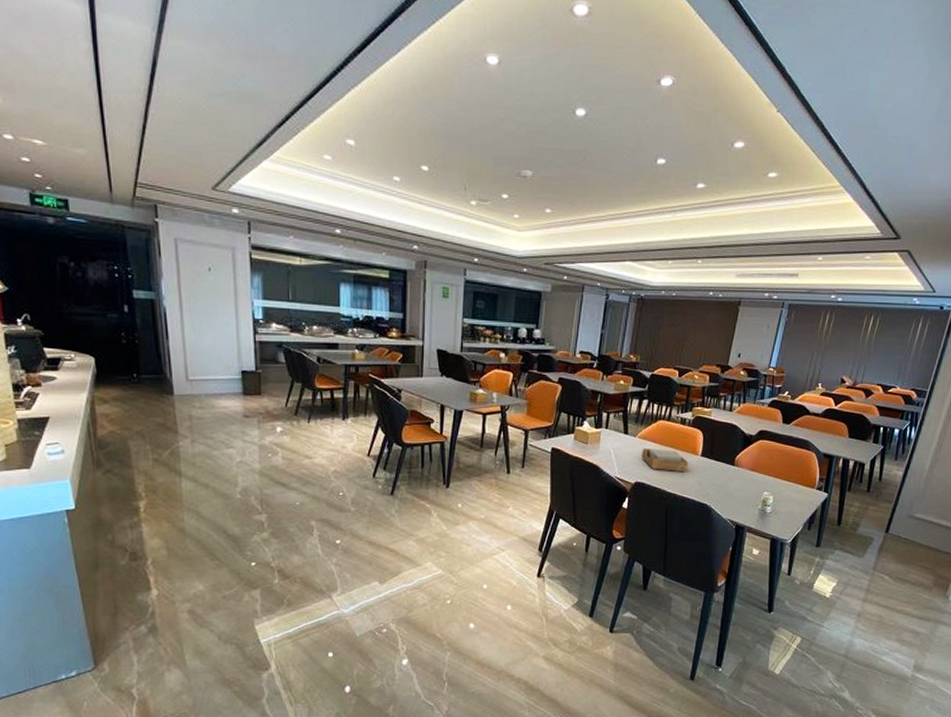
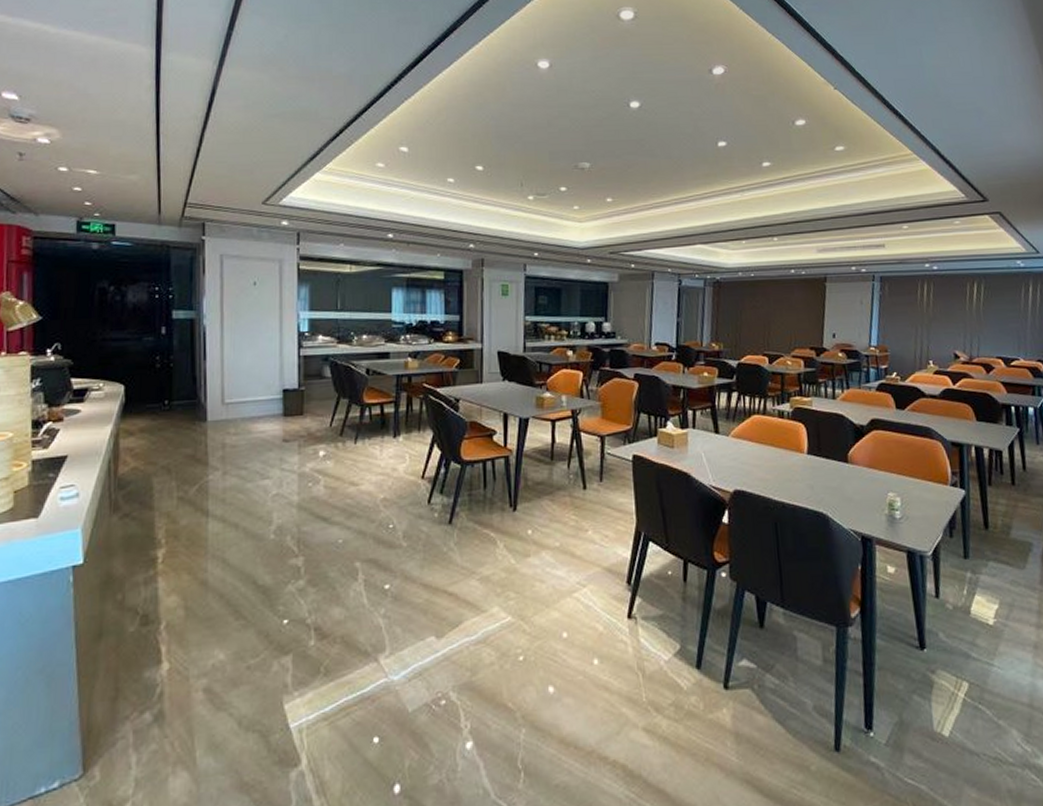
napkin holder: present [642,449,689,473] -> none [737,448,794,475]

